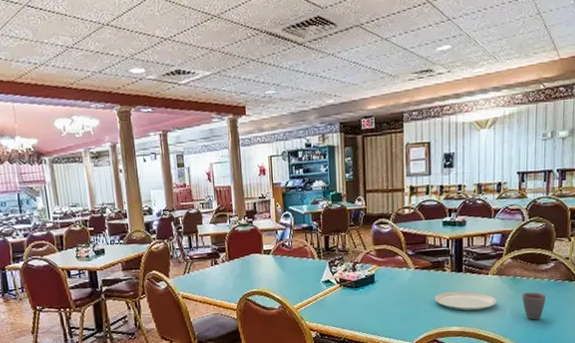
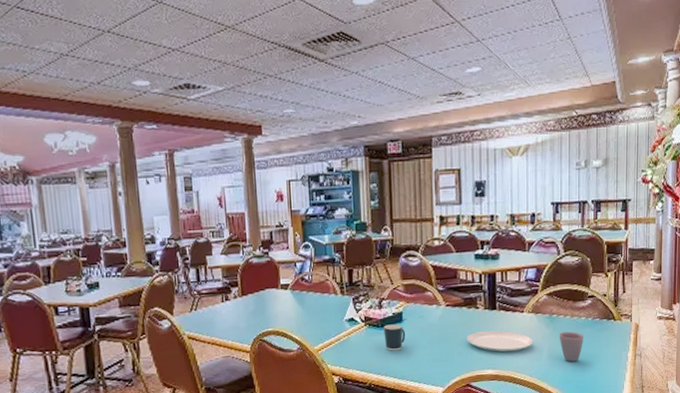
mug: none [357,285,378,309] -> present [383,324,406,351]

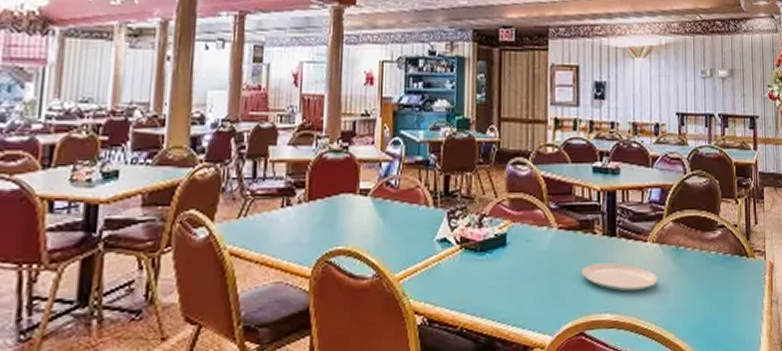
mug: present [383,324,406,351] -> none [482,248,509,284]
cup: present [559,331,583,362] -> none [687,268,714,308]

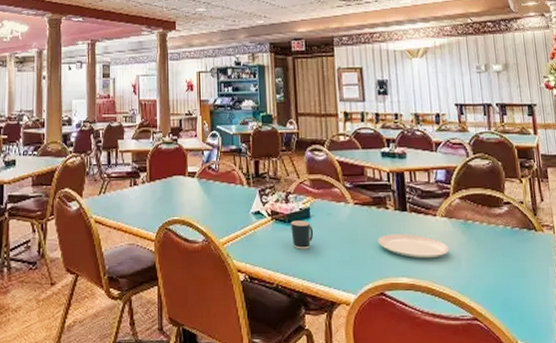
mug: none [482,248,509,284] -> present [290,220,314,249]

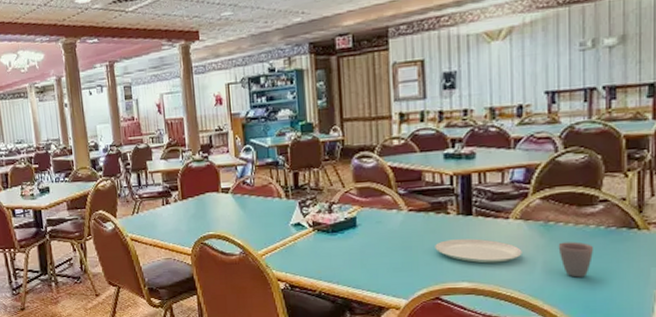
mug: present [290,220,314,249] -> none [334,229,361,258]
cup: none [476,240,504,275] -> present [558,241,593,278]

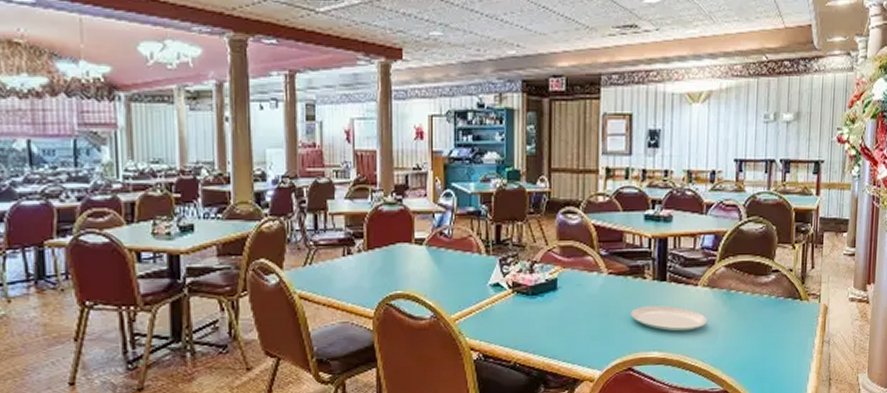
cup: present [558,241,593,278] -> none [737,311,765,347]

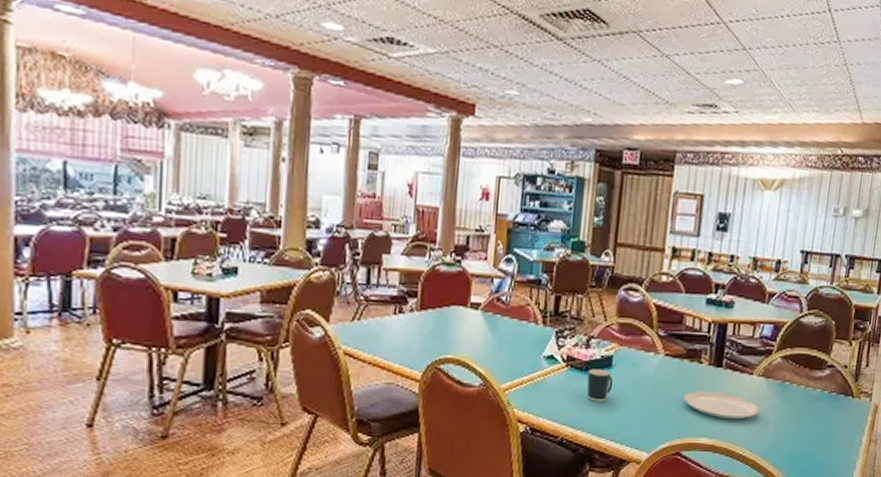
mug: none [534,292,560,324] -> present [586,368,614,402]

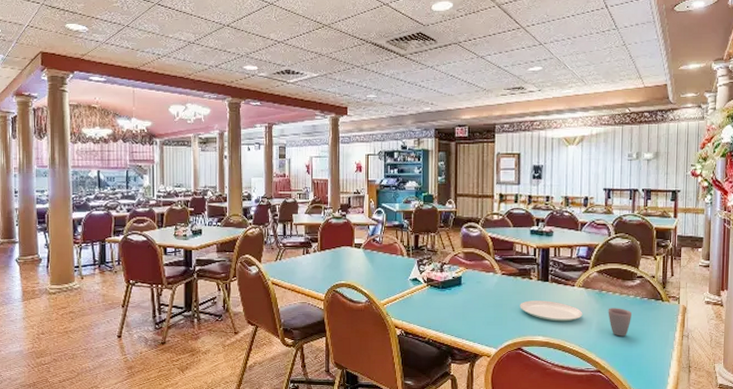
mug: present [586,368,614,402] -> none [444,287,464,311]
cup: none [788,404,816,440] -> present [608,308,632,337]

